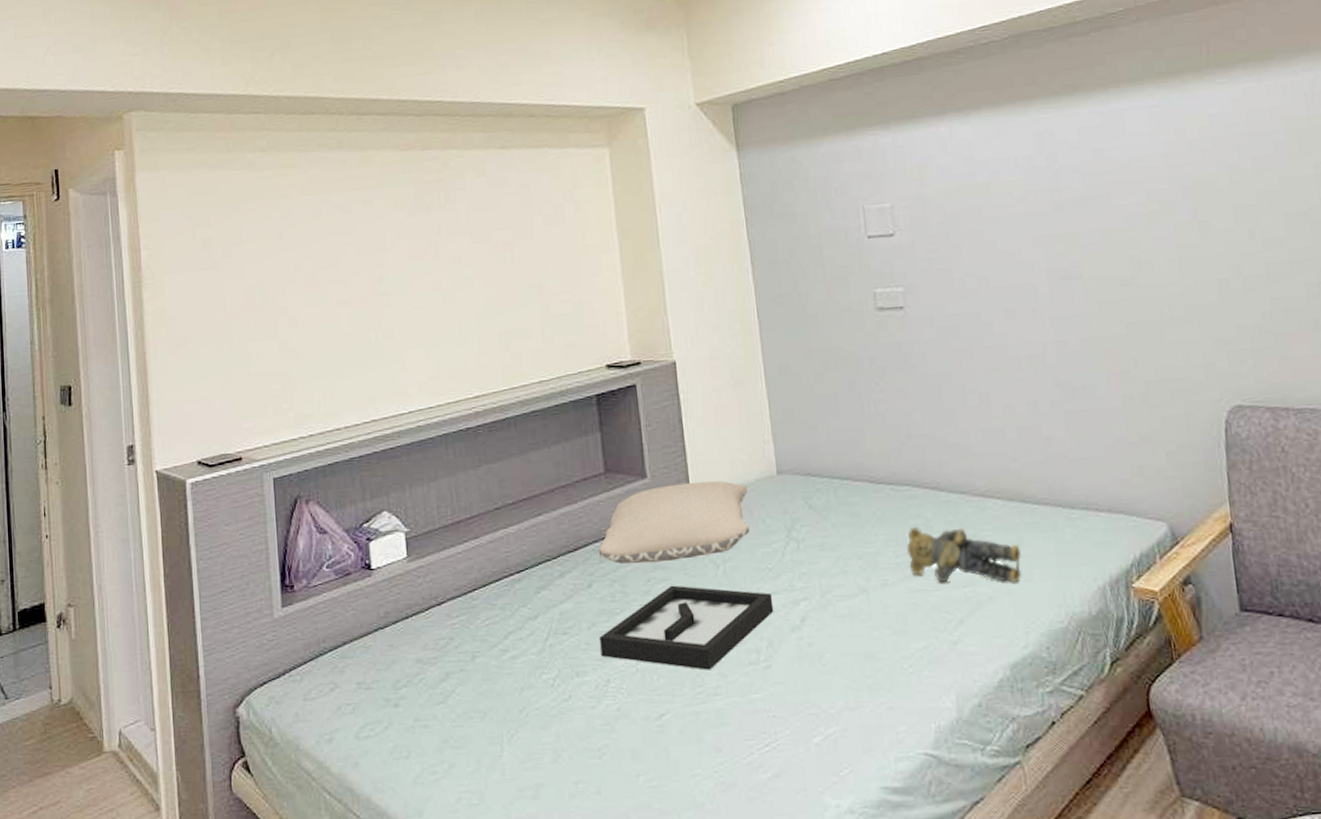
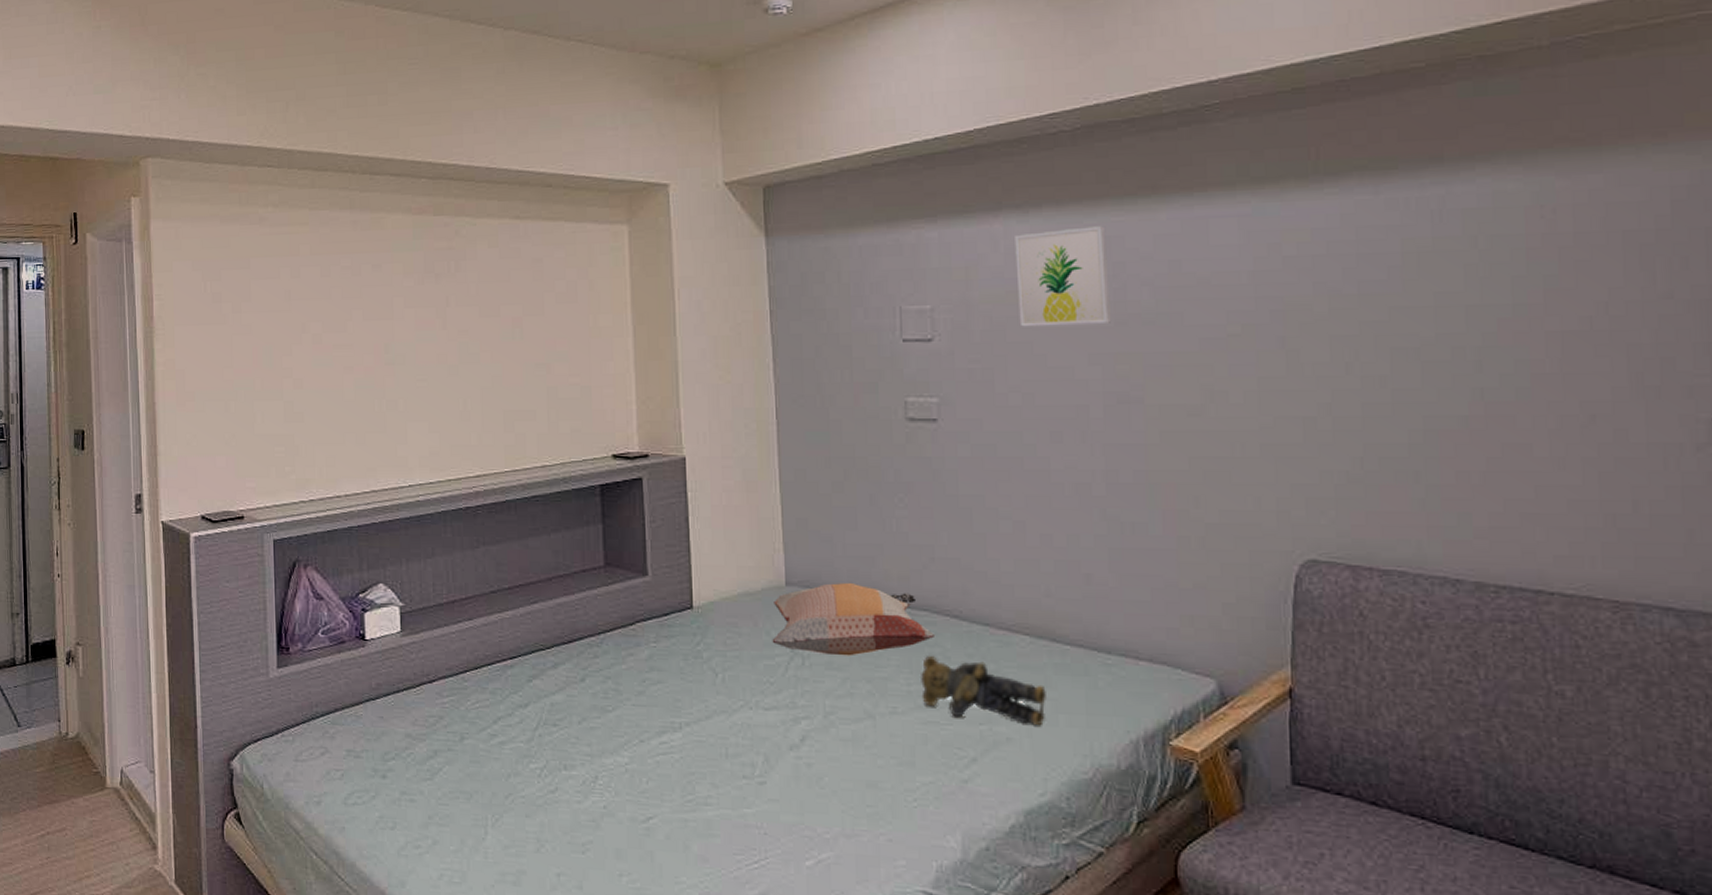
pillow: present [598,480,749,564] -> none [593,584,754,664]
decorative tray: present [600,585,774,670] -> none [590,688,773,779]
decorative pillow: none [767,465,918,537] -> present [772,582,936,656]
wall art: none [959,123,1048,217] -> present [1015,226,1111,327]

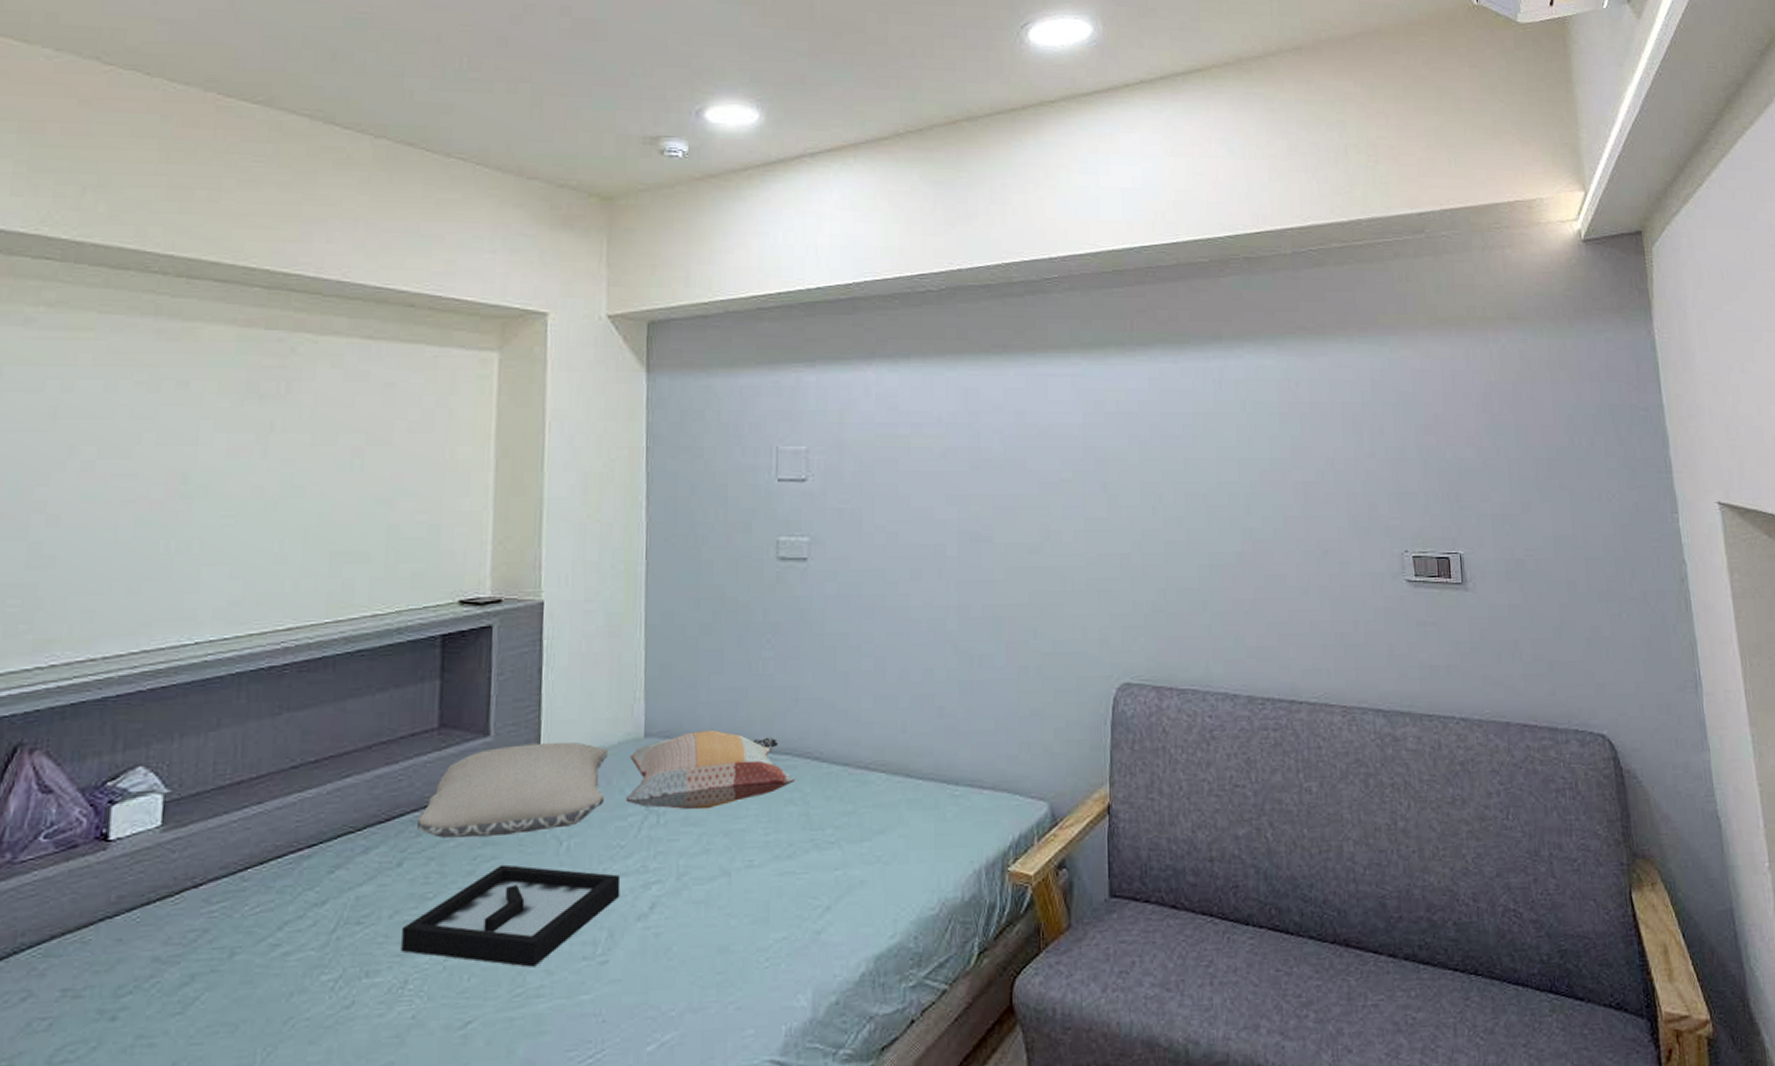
decorative tray: none [590,688,773,779] -> present [401,864,621,967]
pillow: none [593,584,754,664] -> present [416,741,609,838]
teddy bear: present [921,656,1046,726] -> none [779,802,899,865]
wall art: present [1015,226,1111,327] -> none [885,378,966,469]

